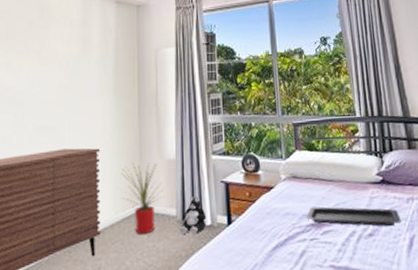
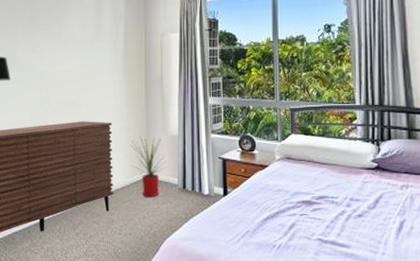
plush toy: present [179,196,207,235] -> none [180,169,205,201]
serving tray: present [306,206,401,226] -> none [298,186,393,209]

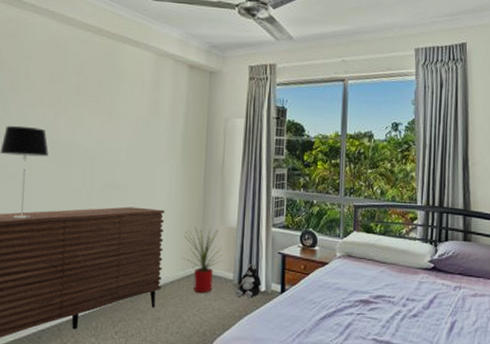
plush toy: none [180,169,205,201] -> present [234,264,262,298]

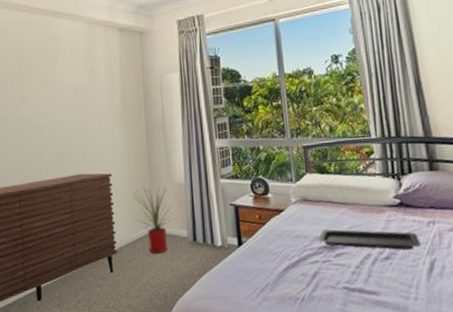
plush toy: present [234,264,262,298] -> none [190,219,217,255]
serving tray: none [356,285,446,309] -> present [318,229,421,250]

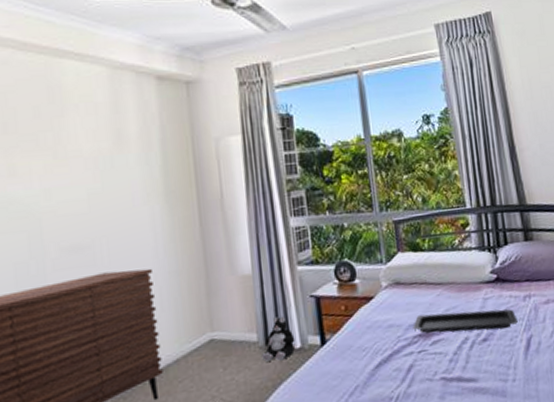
house plant: present [133,186,174,254] -> none [183,280,240,368]
plush toy: none [190,219,217,255] -> present [262,316,295,362]

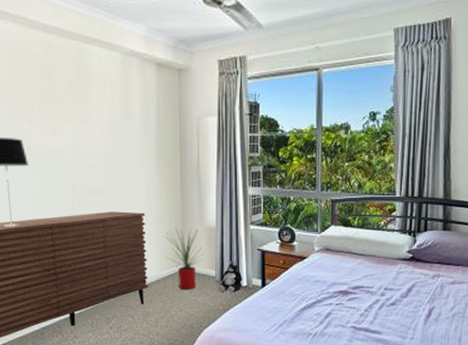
house plant: none [183,280,240,368] -> present [165,227,204,290]
serving tray: present [413,309,518,333] -> none [335,277,424,297]

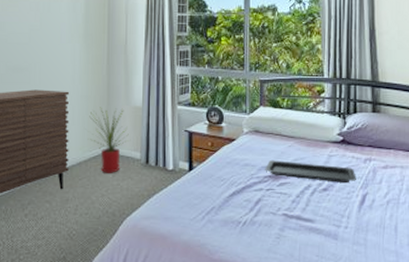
plush toy: present [217,261,243,293] -> none [142,143,169,177]
serving tray: none [335,277,424,297] -> present [265,160,356,182]

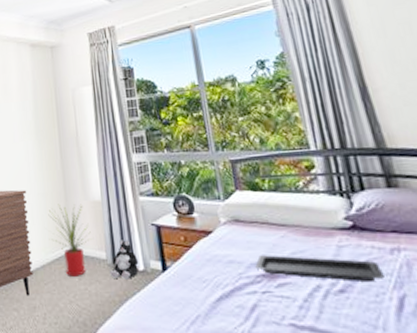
plush toy: none [142,143,169,177] -> present [110,239,139,279]

